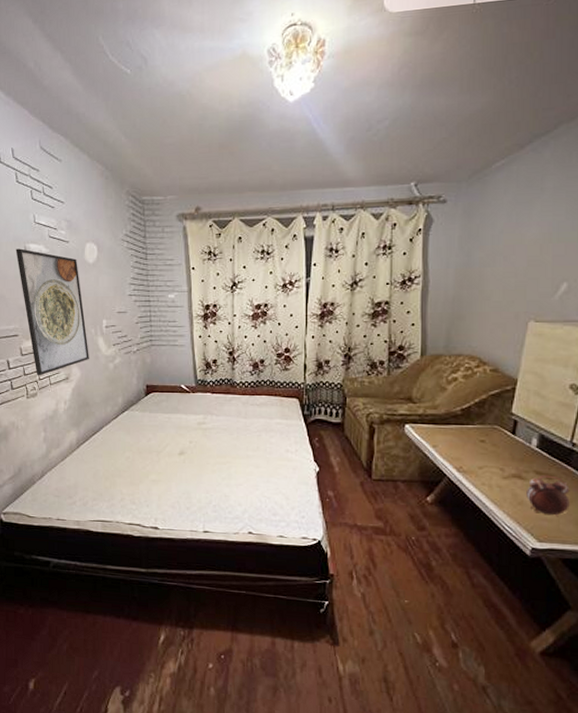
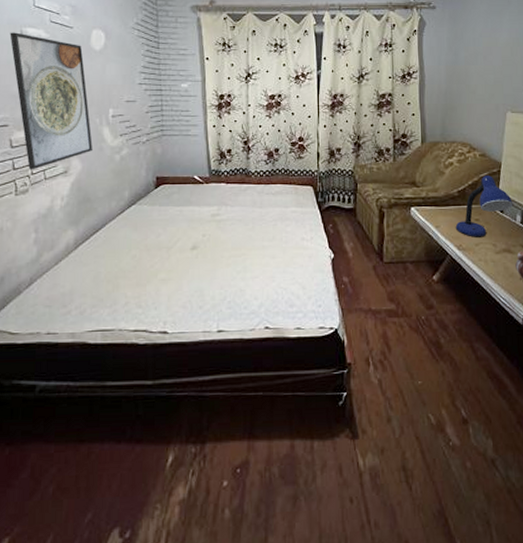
desk lamp: none [456,393,529,460] -> present [455,175,513,237]

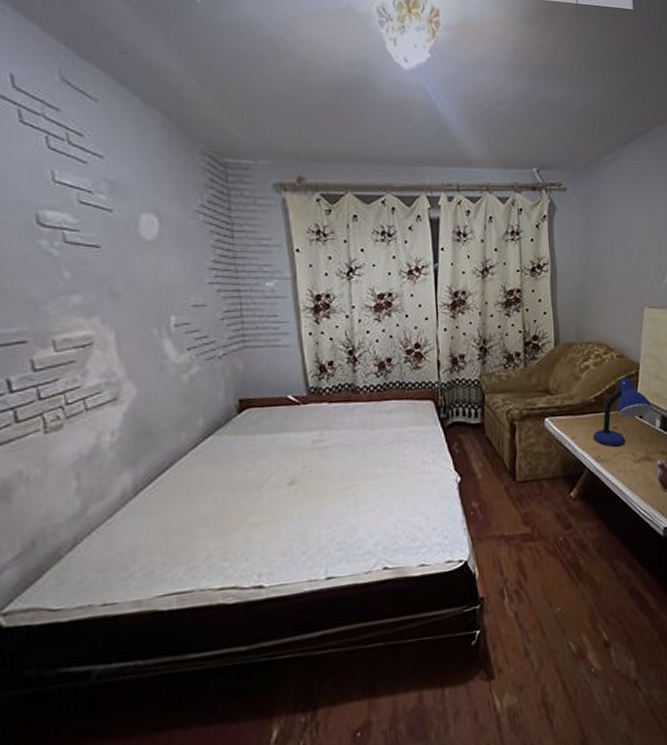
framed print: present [9,32,94,170] -> none [20,216,152,400]

